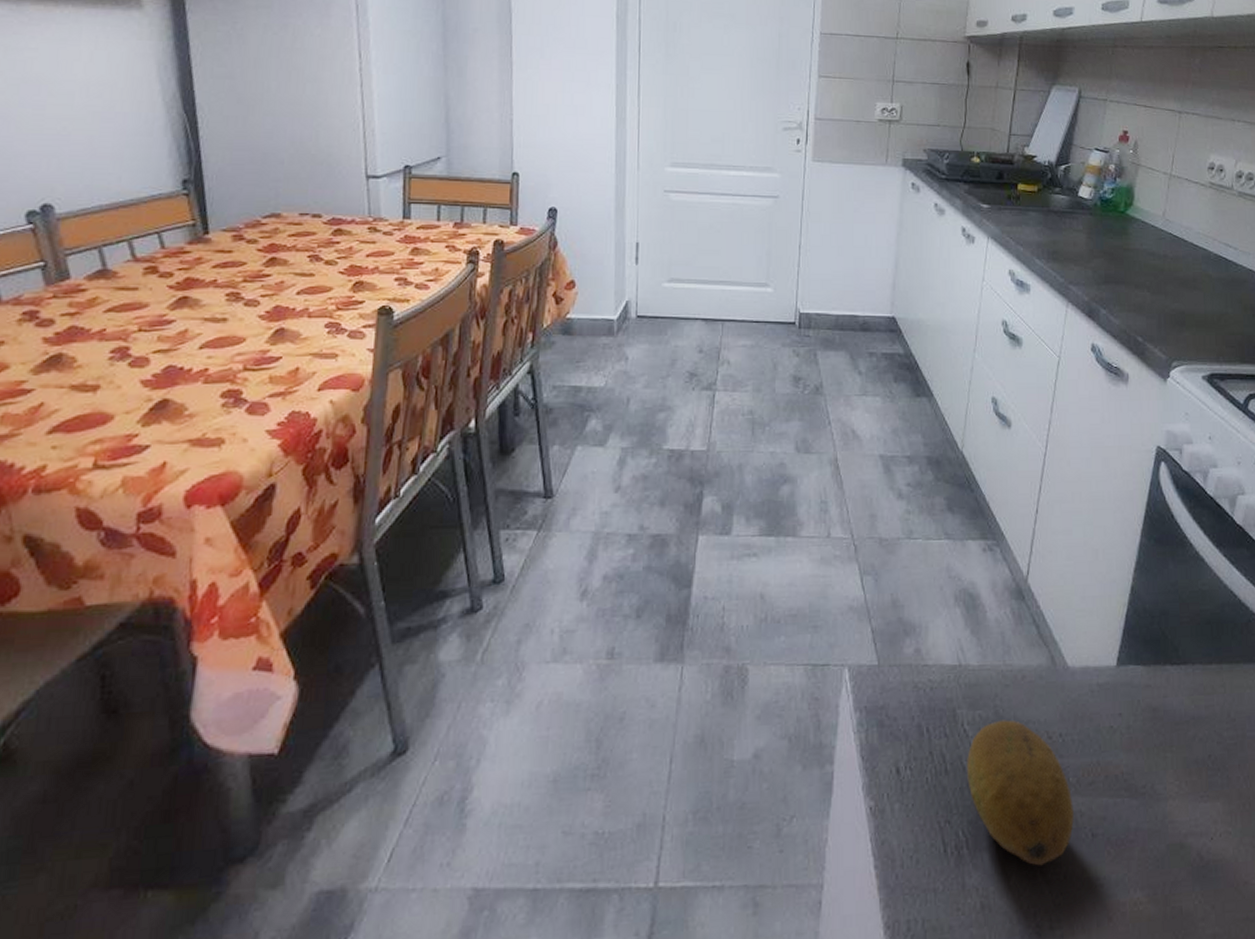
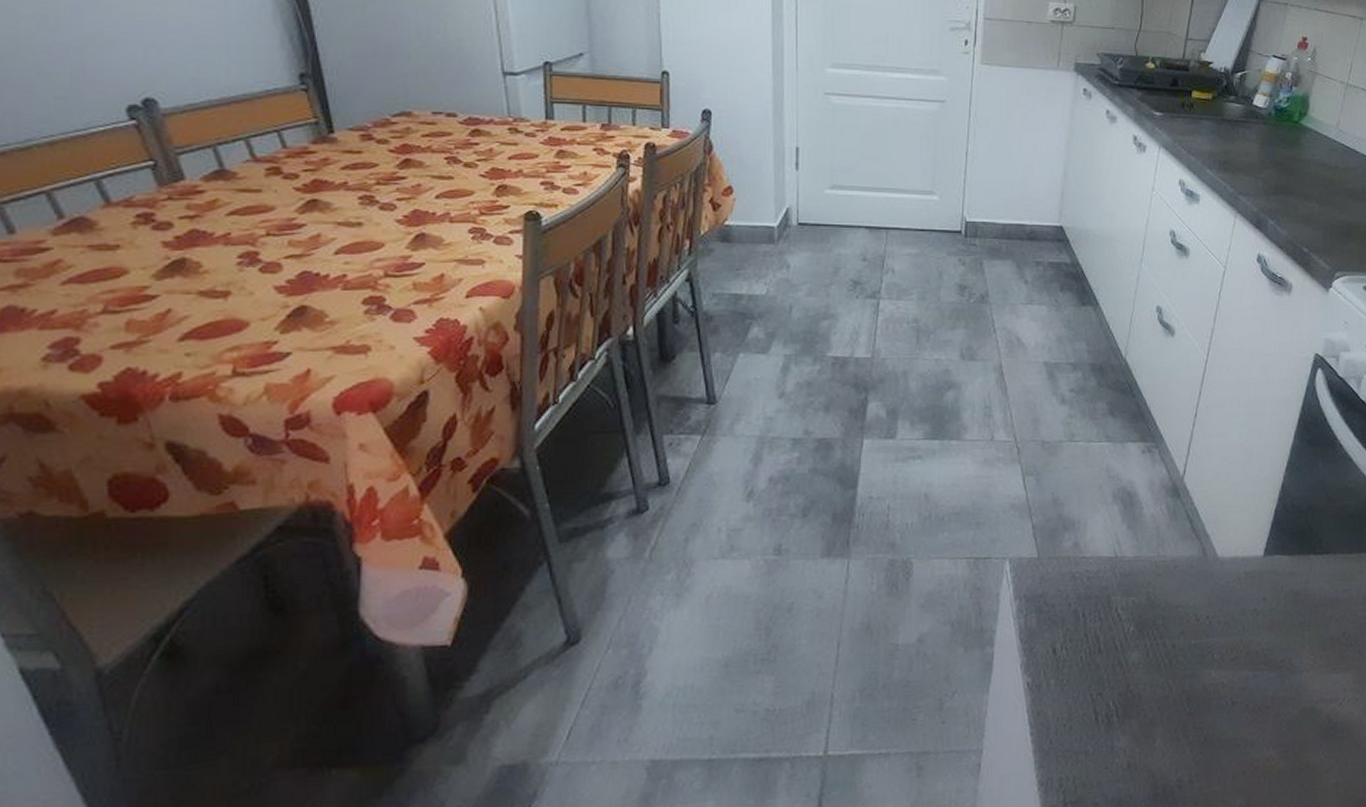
fruit: present [967,719,1074,866] -> none [1119,605,1216,730]

